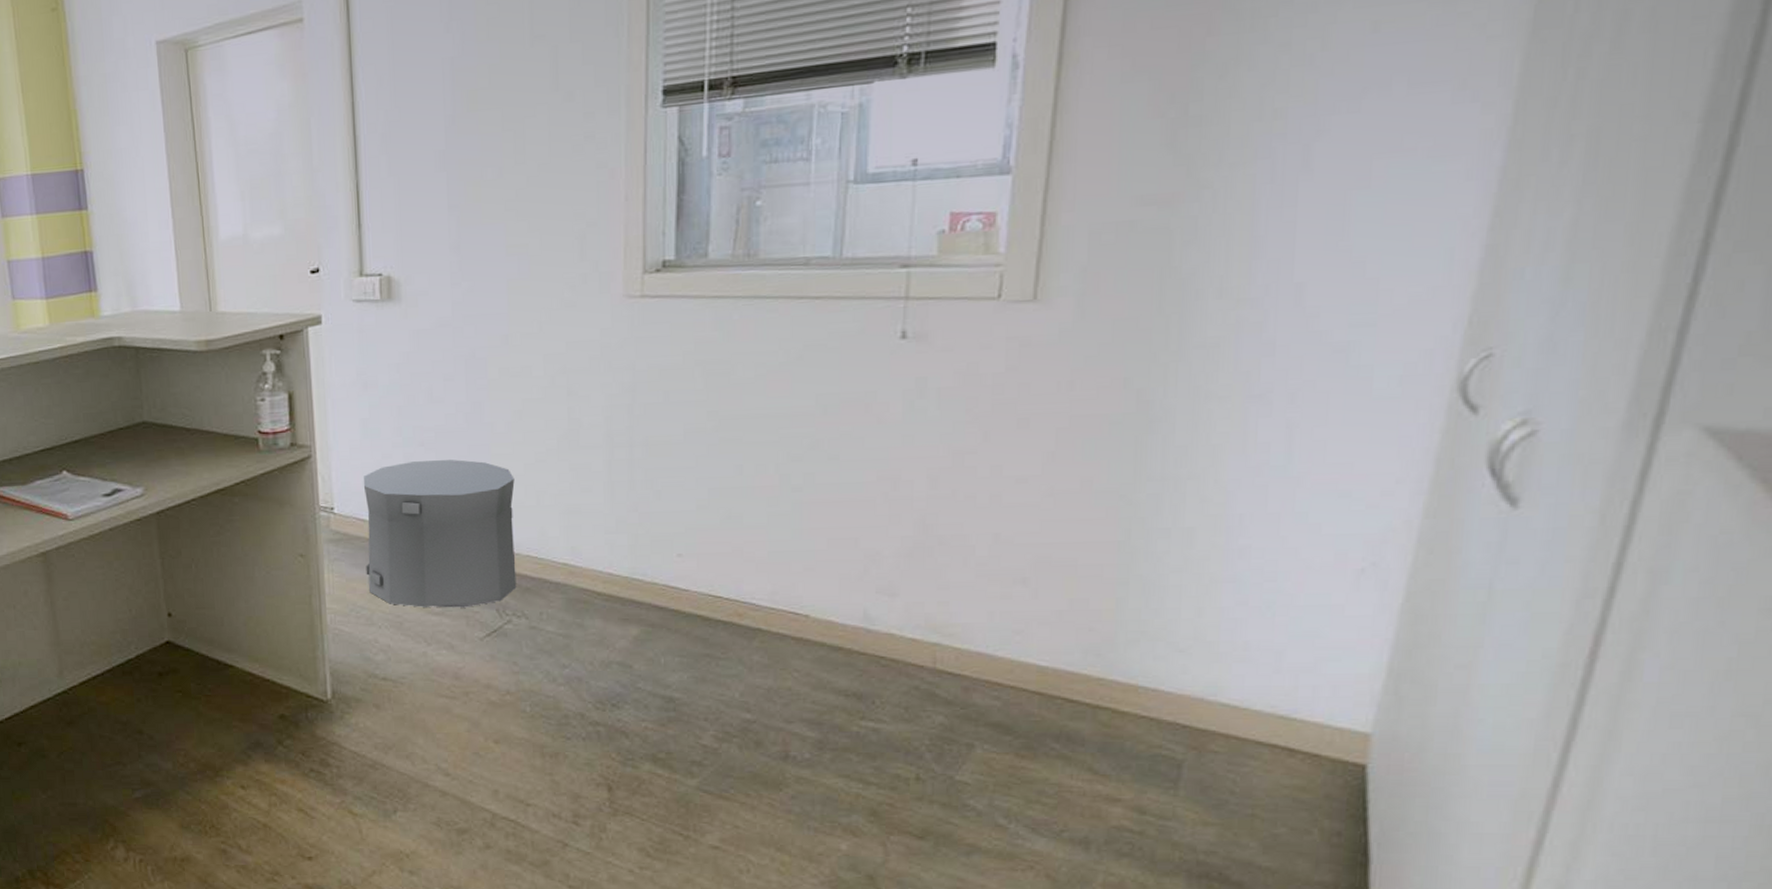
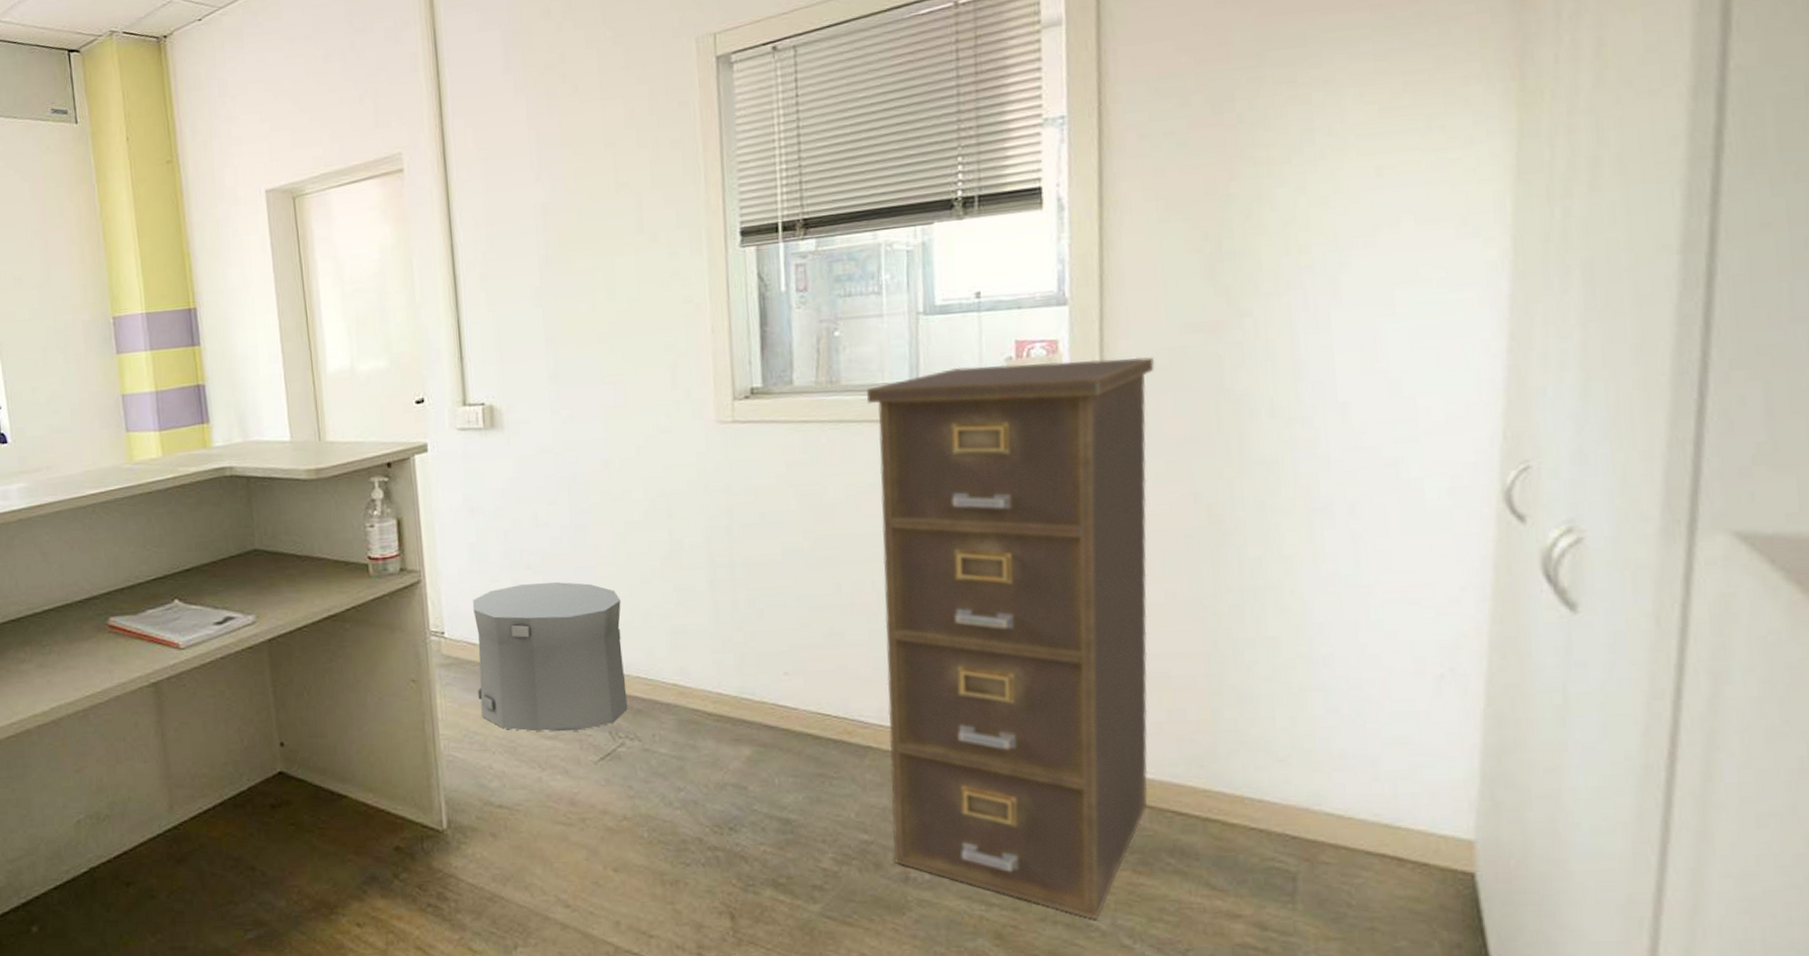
filing cabinet: none [775,231,1098,799] -> present [866,357,1154,919]

